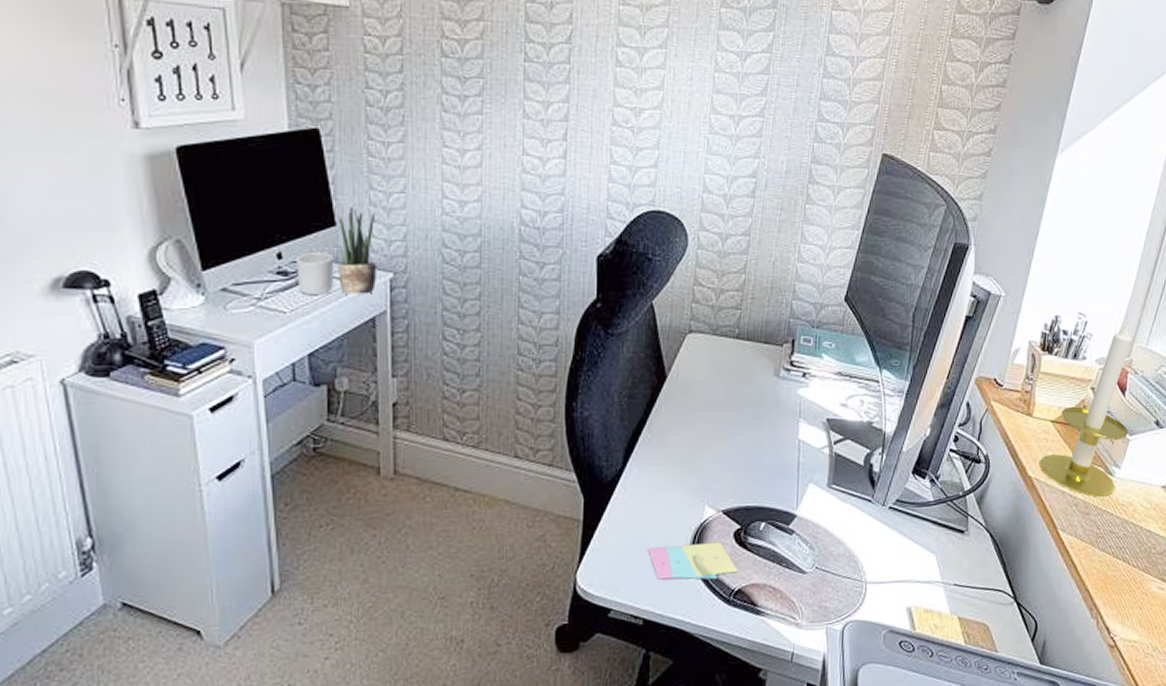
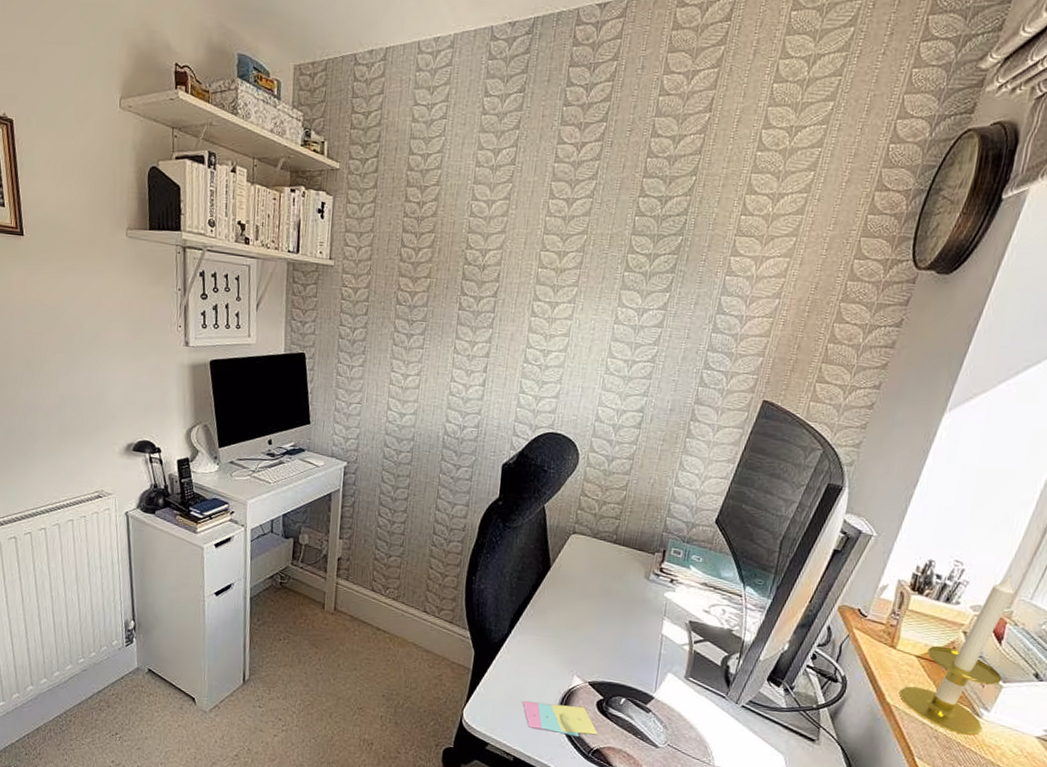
mug: present [296,251,335,296] -> none [280,441,306,473]
potted plant: present [338,206,376,294] -> none [308,411,339,476]

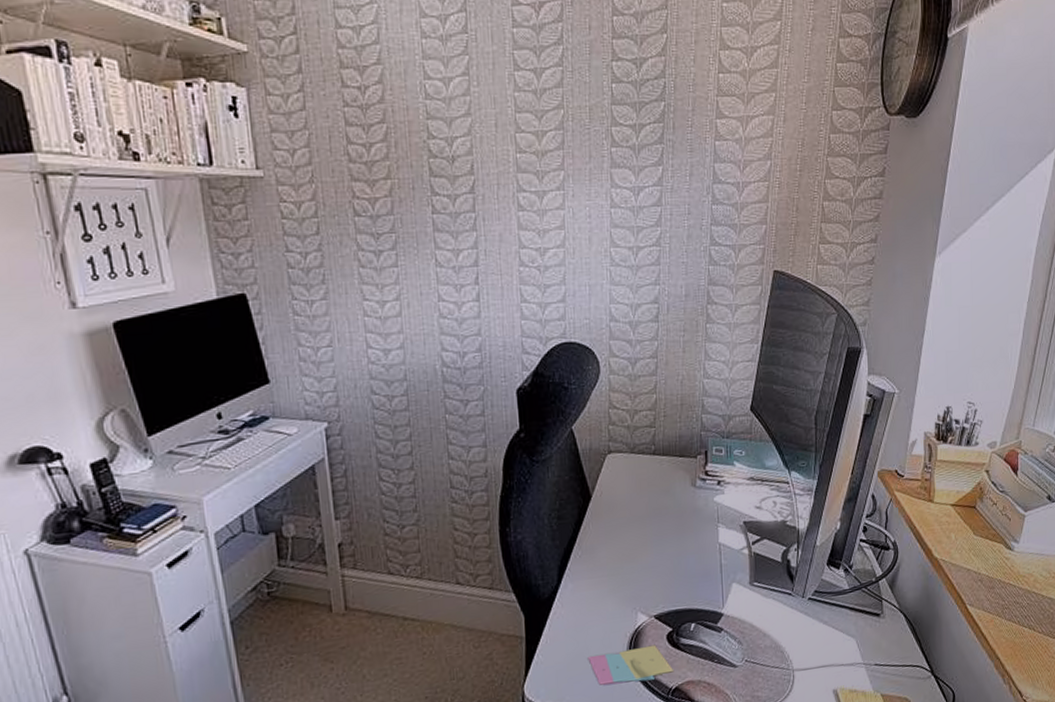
candle: present [900,574,1014,736] -> none [944,405,1024,571]

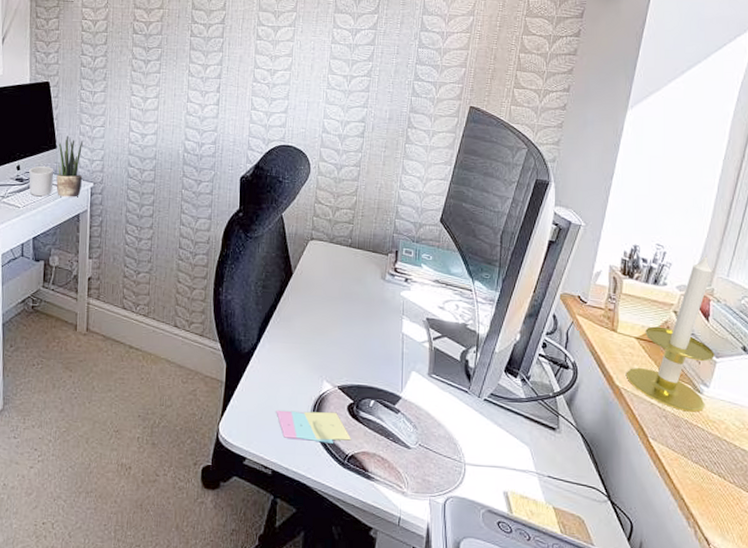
mug: none [235,408,273,451] -> present [28,165,54,197]
potted plant: none [271,364,312,446] -> present [56,135,84,197]
candle: none [944,405,1024,571] -> present [627,254,716,412]

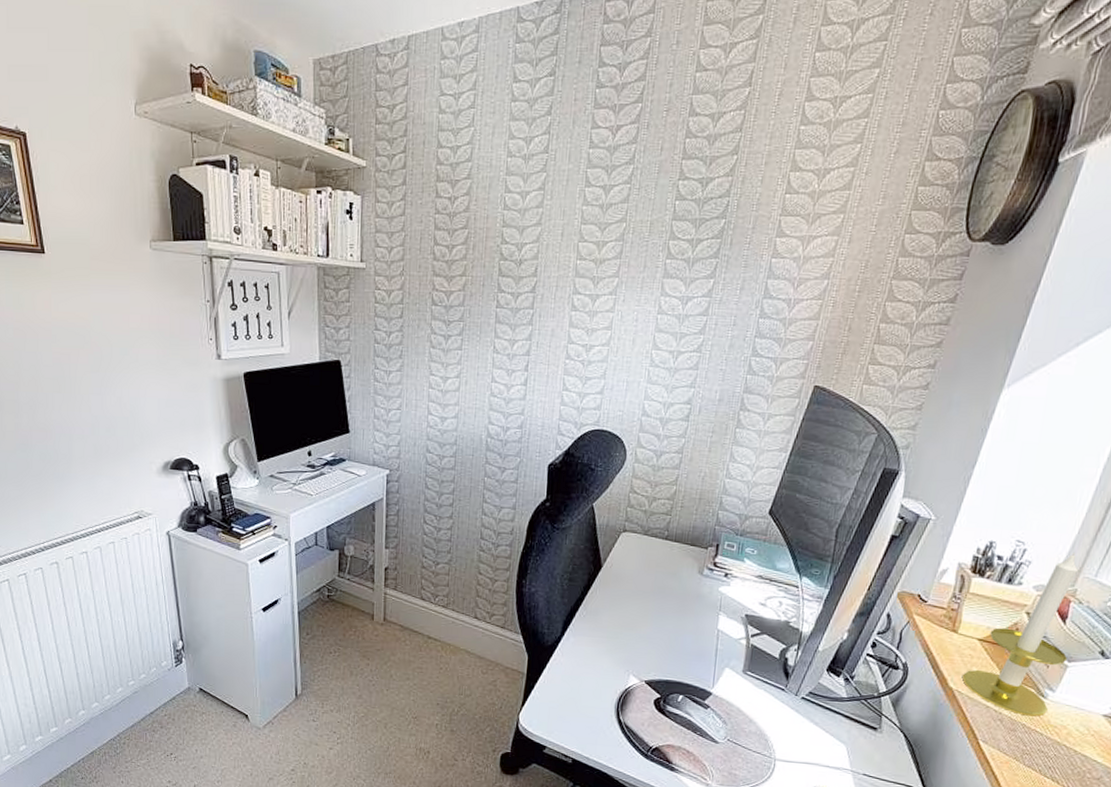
mug: present [28,165,54,197] -> none [321,451,347,484]
potted plant: present [56,135,84,197] -> none [350,419,379,485]
sticky notes: present [276,410,351,443] -> none [578,702,656,736]

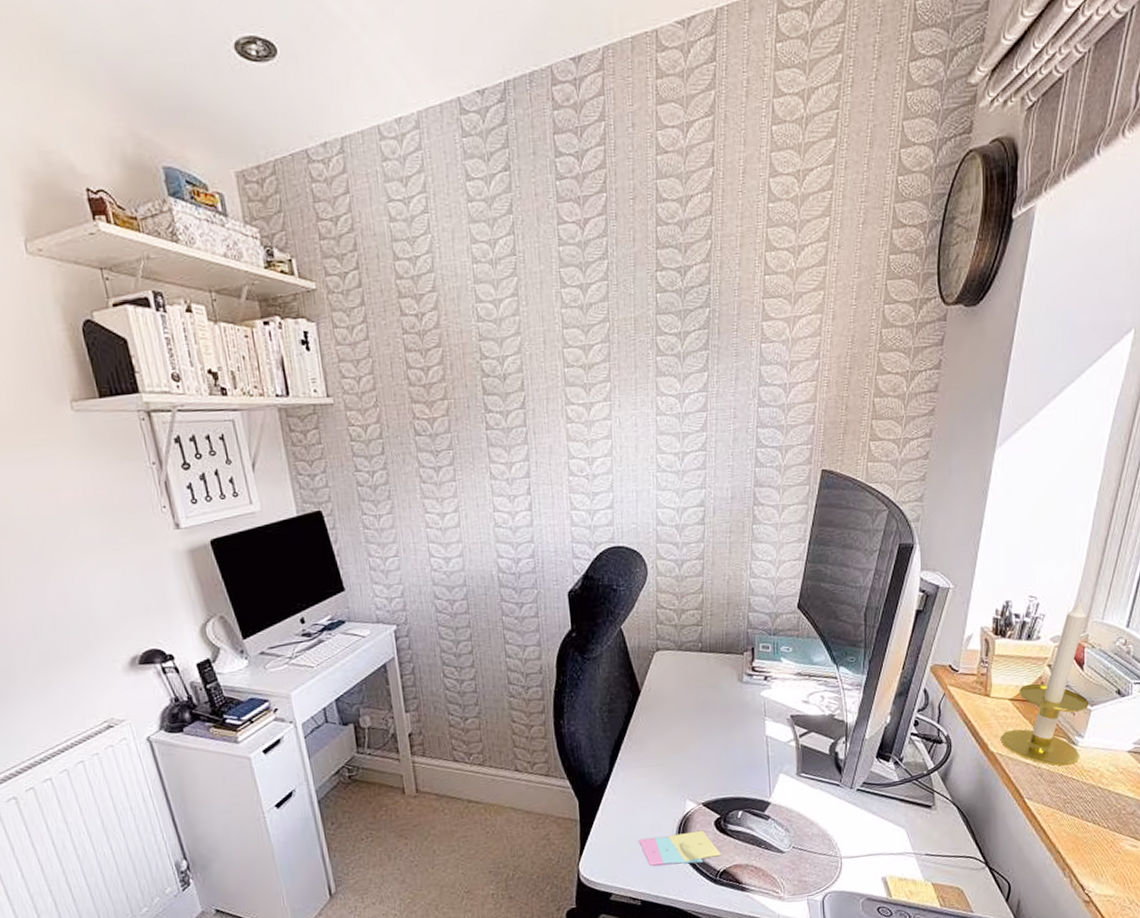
sticky notes: none [578,702,656,736] -> present [638,830,721,866]

